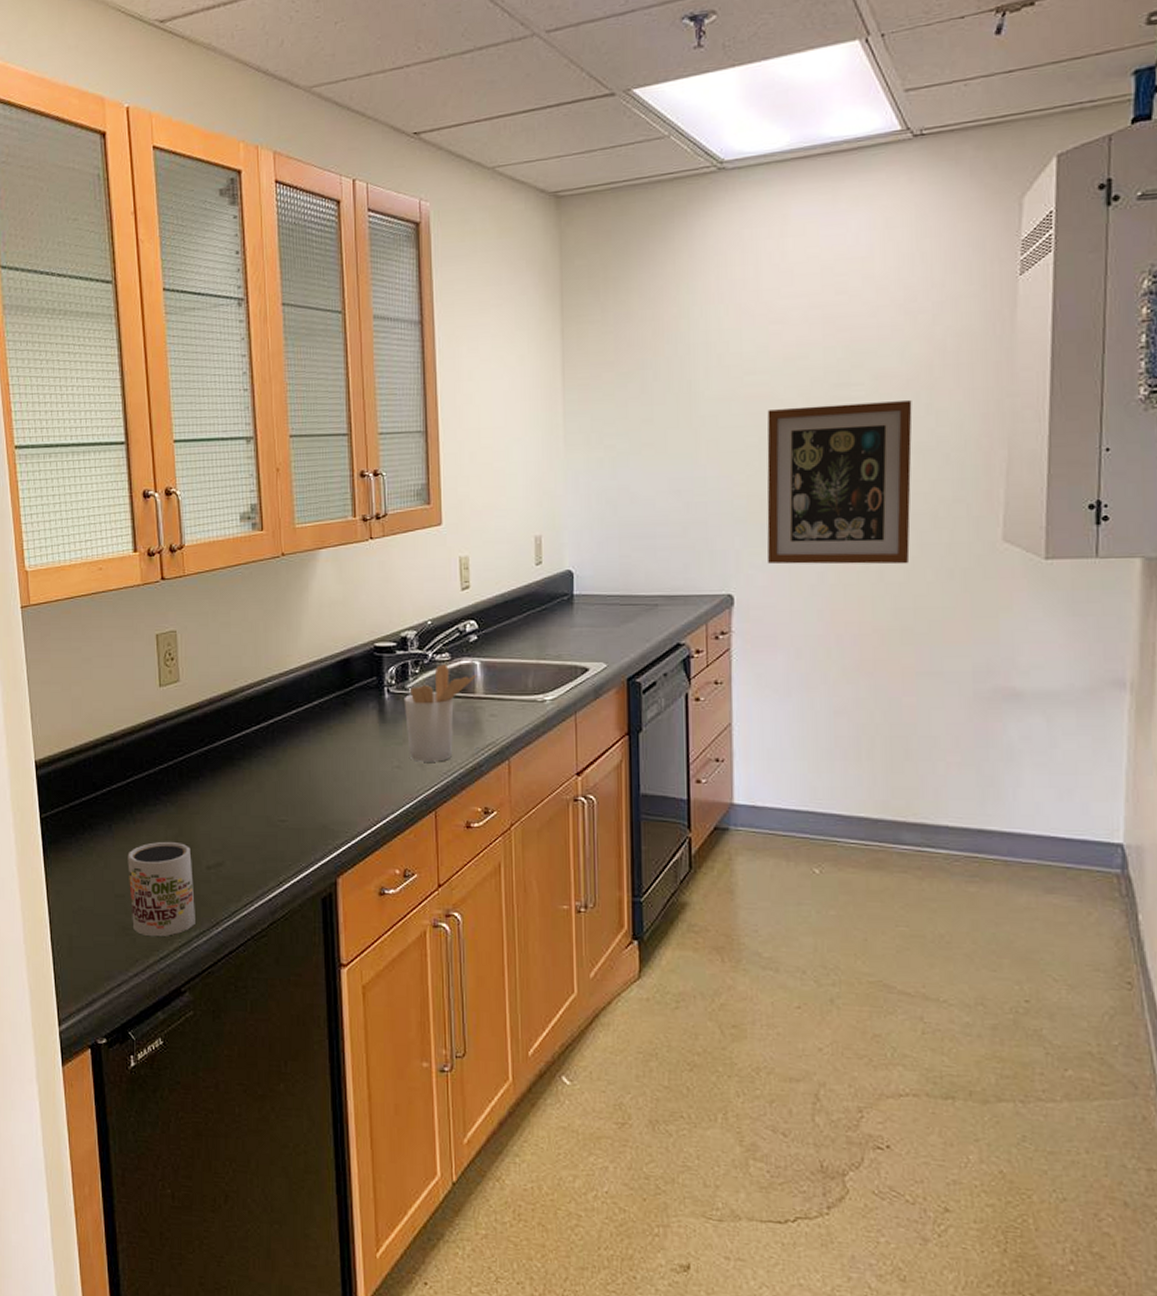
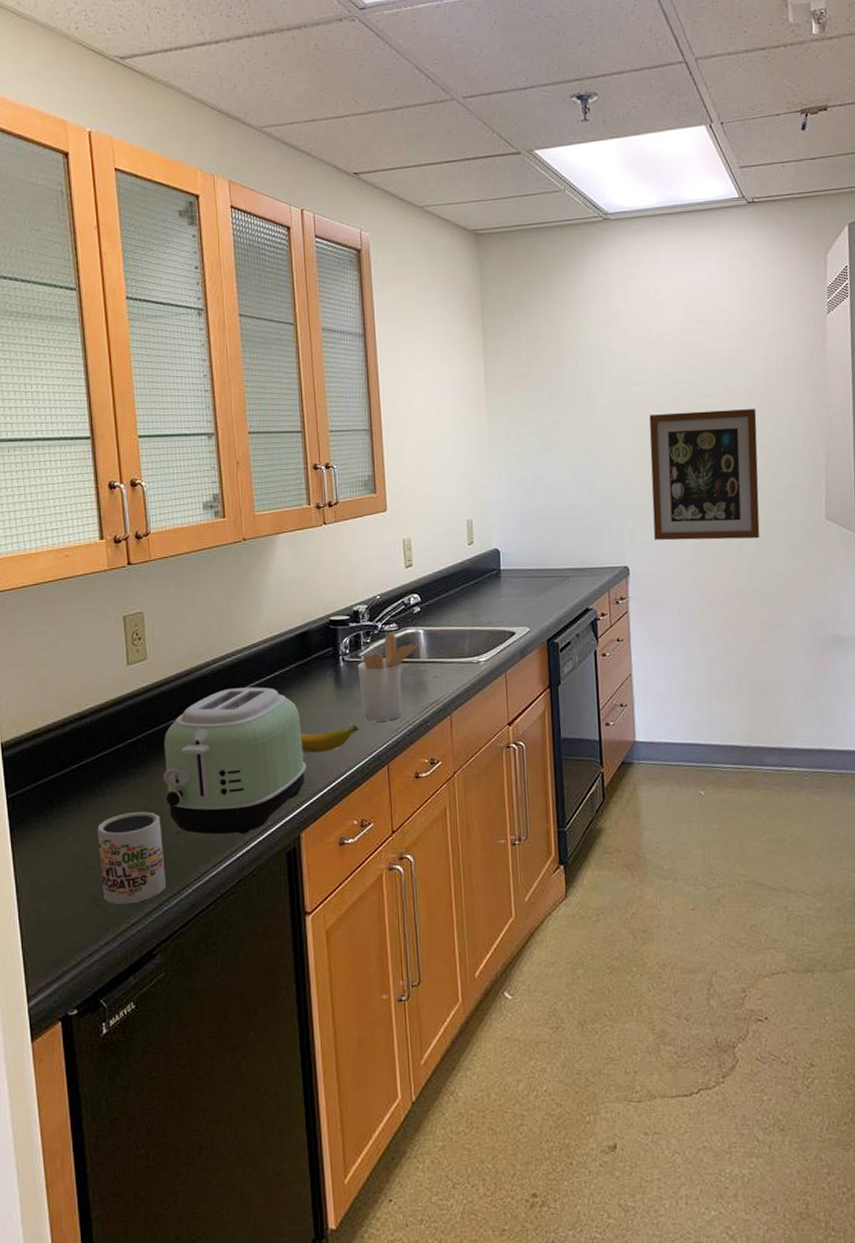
toaster: none [194,716,345,874] -> present [163,687,307,835]
banana: none [339,765,403,792] -> present [300,725,358,753]

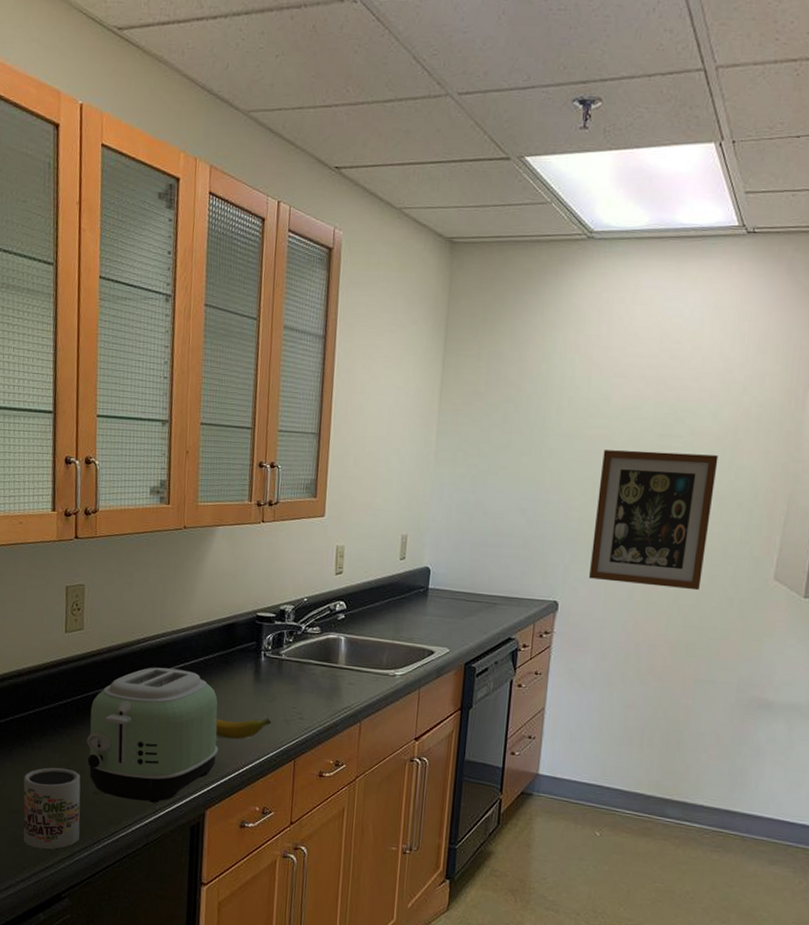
utensil holder: present [357,634,421,722] -> none [277,636,342,719]

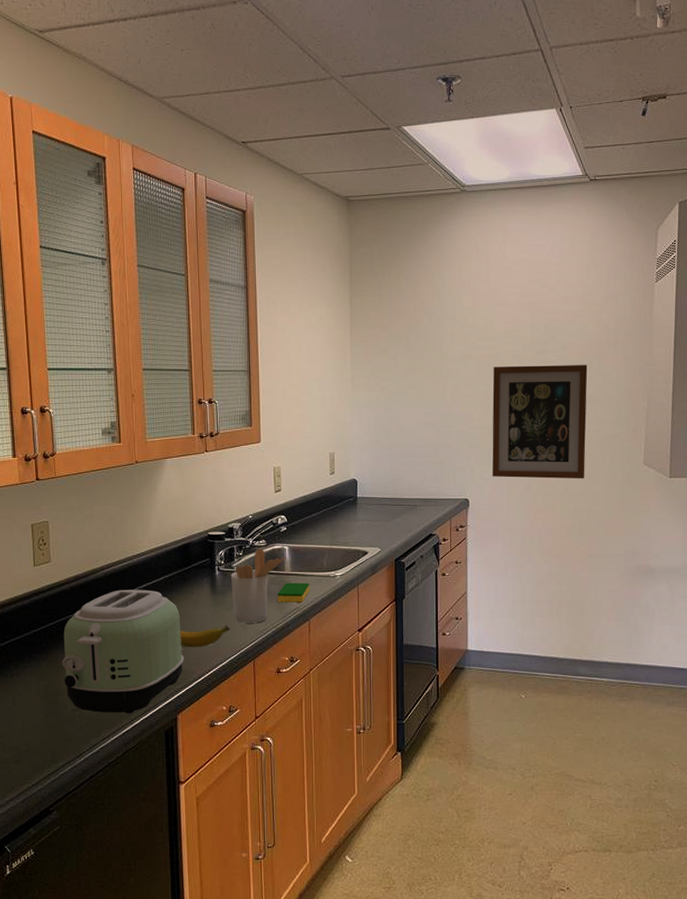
mug: present [23,767,81,849] -> none [5,690,62,768]
utensil holder: none [277,636,342,719] -> present [230,549,286,623]
dish sponge: none [327,677,365,701] -> present [278,582,310,603]

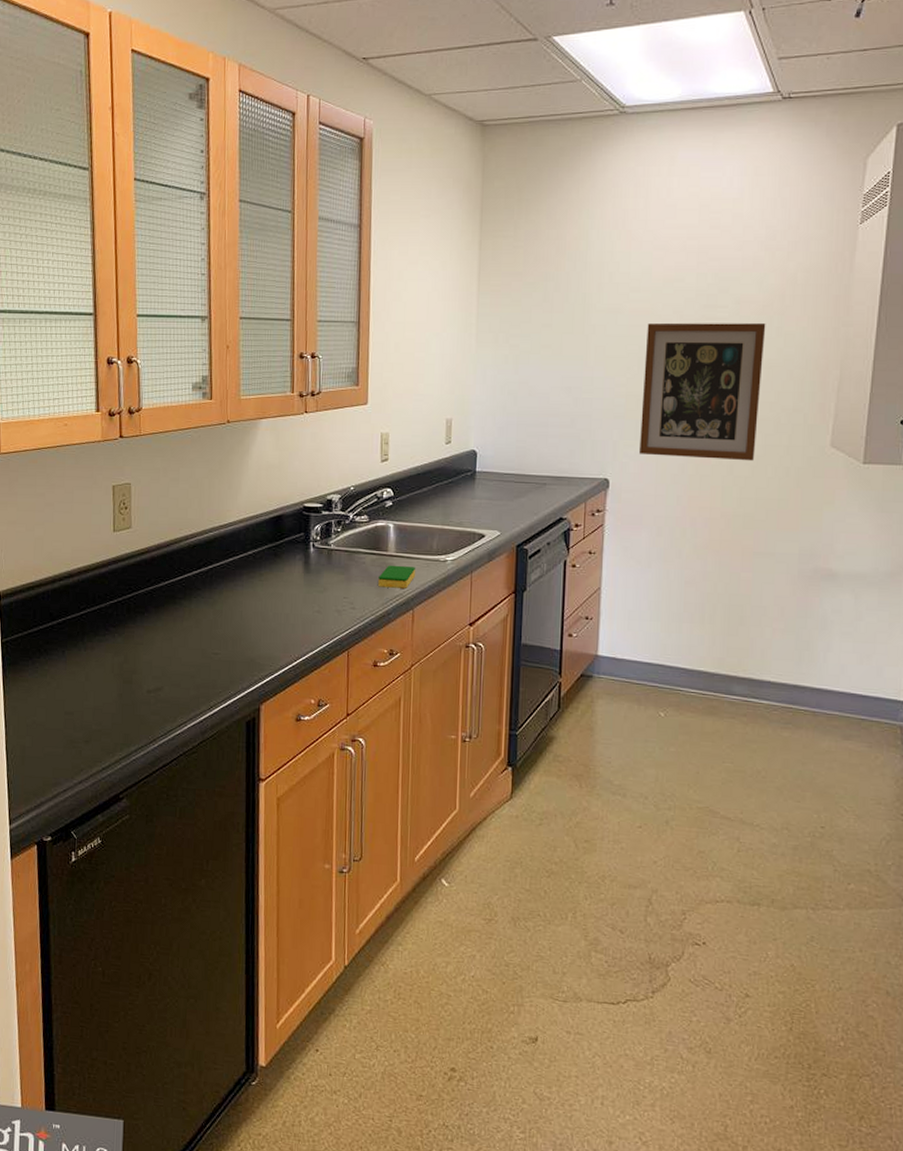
toaster: present [62,589,184,713] -> none [139,562,271,699]
banana: present [180,626,229,648] -> none [267,610,323,632]
utensil holder: present [230,549,286,623] -> none [326,525,391,609]

